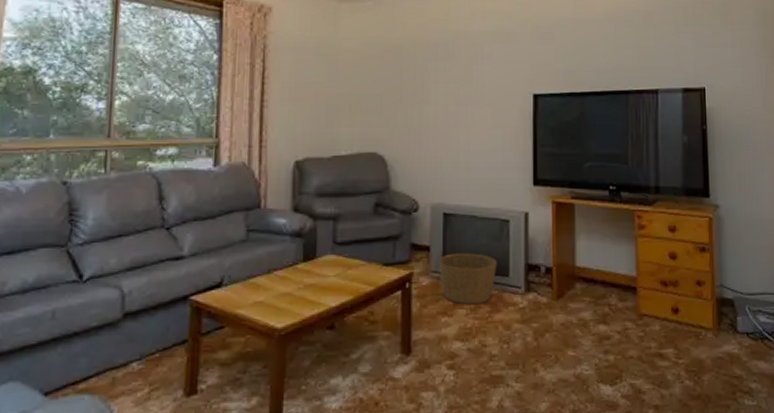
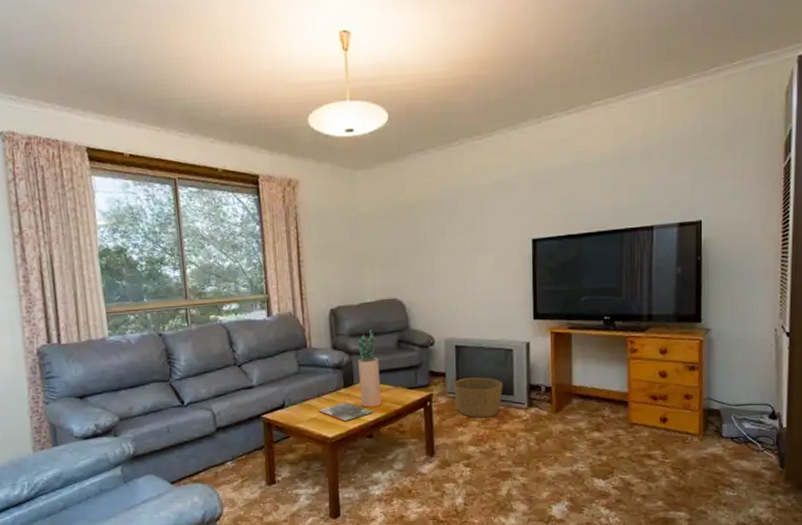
magazine: none [267,280,339,308] -> present [319,402,374,422]
vase: none [323,186,350,289] -> present [358,327,382,408]

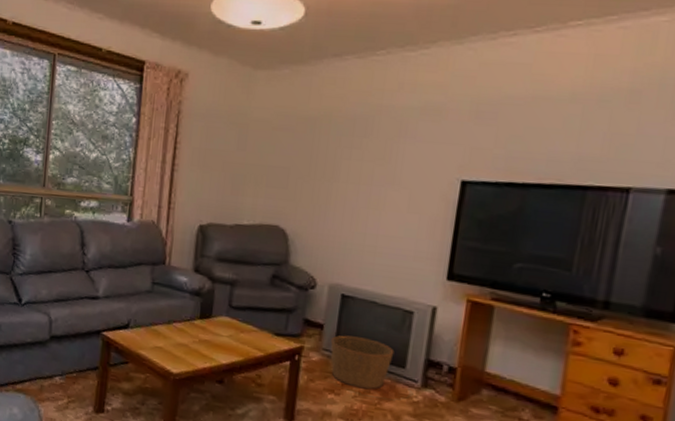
magazine: present [319,402,374,422] -> none [166,335,230,359]
vase: present [358,327,382,408] -> none [216,254,247,349]

